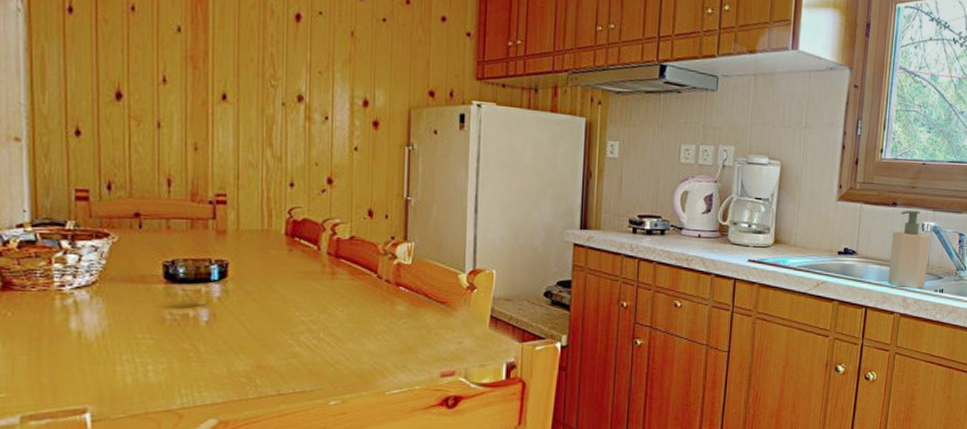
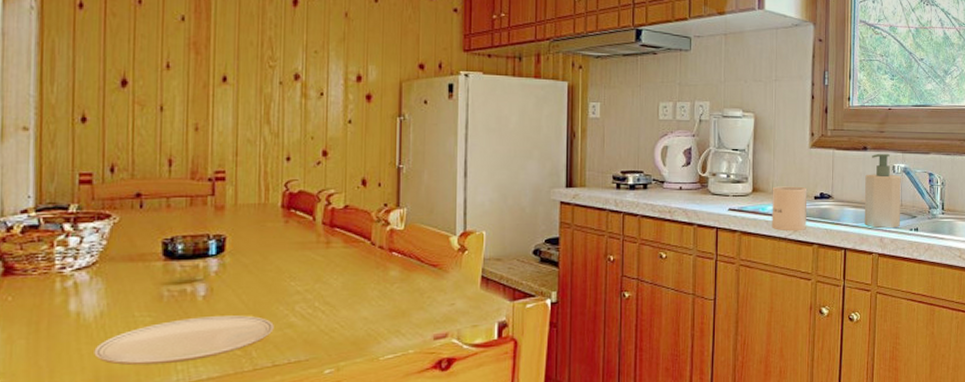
plate: none [97,342,278,387] -> present [94,315,274,366]
mug: none [792,239,832,287] -> present [772,186,808,232]

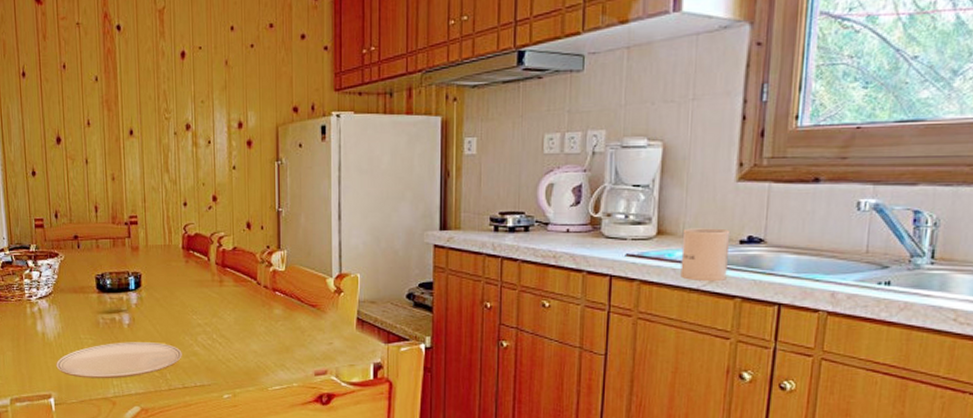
soap bottle: present [864,153,901,229] -> none [809,186,869,281]

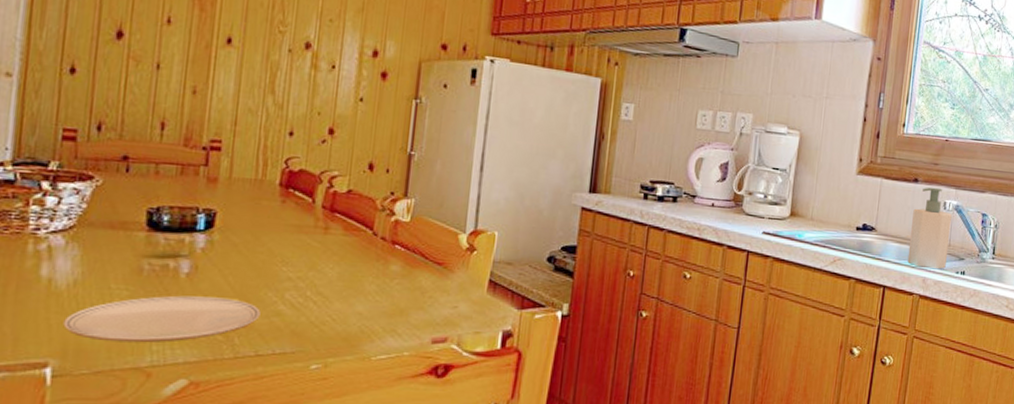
mug: present [680,228,731,282] -> none [807,212,850,263]
soap bottle: none [809,186,869,281] -> present [907,187,952,270]

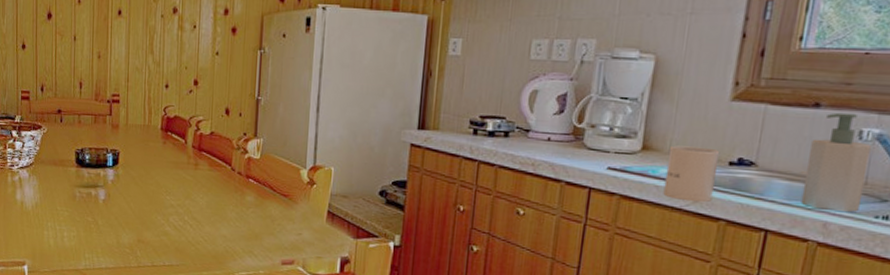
plate: present [63,295,261,343] -> none [32,216,153,252]
mug: none [807,212,850,263] -> present [663,145,720,203]

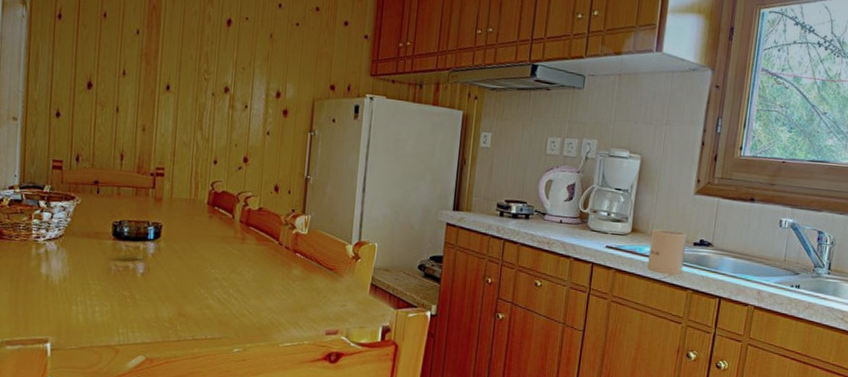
soap bottle: present [801,112,871,213] -> none [743,206,788,283]

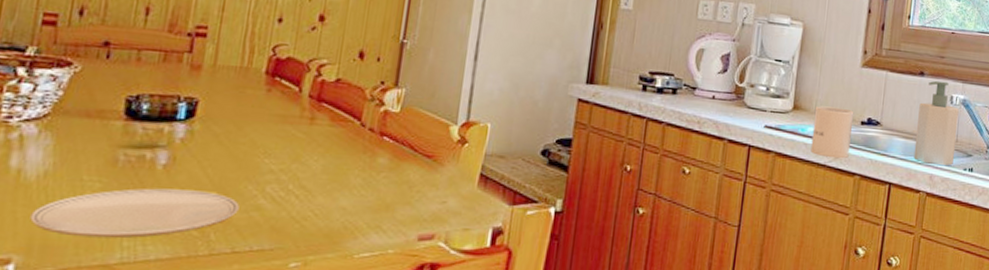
plate: none [58,290,196,327] -> present [30,188,240,239]
soap bottle: none [743,206,788,283] -> present [914,80,959,166]

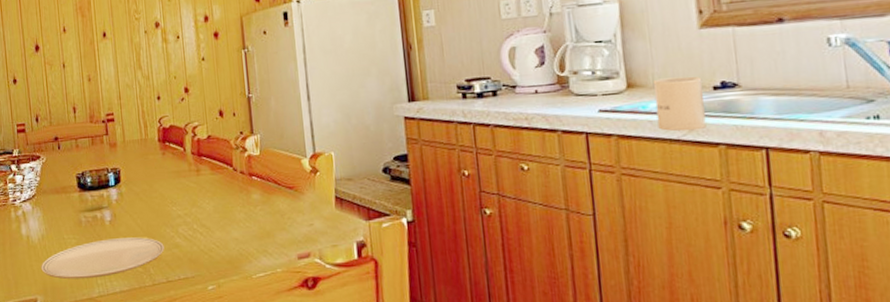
soap bottle: present [914,80,959,166] -> none [785,22,849,120]

